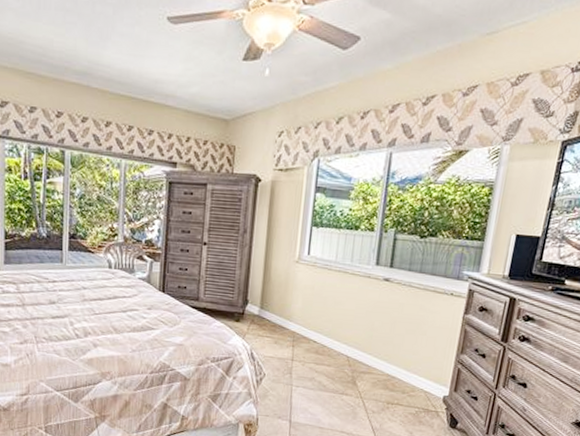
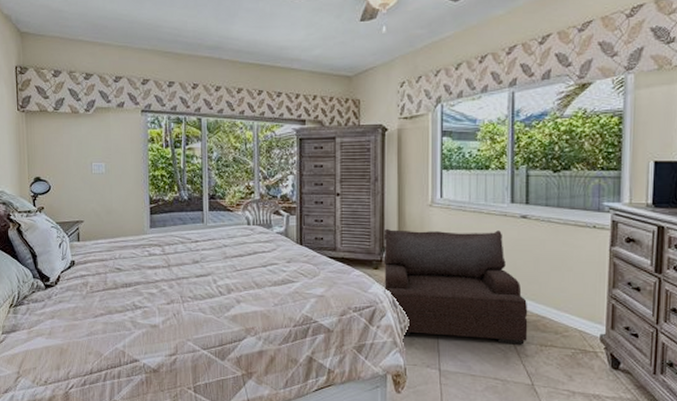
armchair: none [244,281,380,402] -> present [383,228,528,345]

